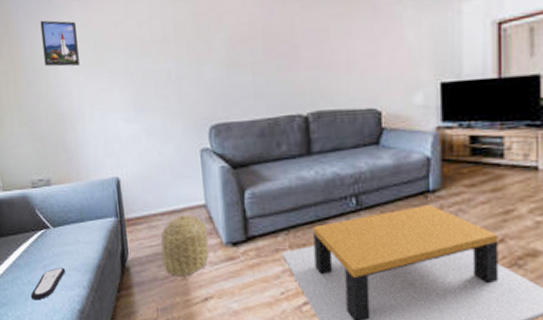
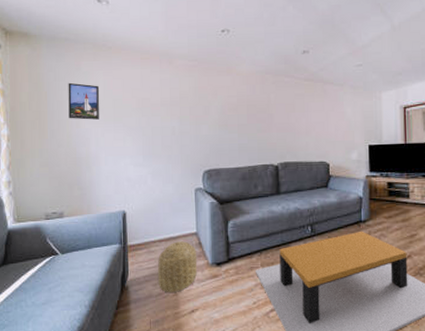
remote control: present [30,267,66,301] -> none [33,289,70,321]

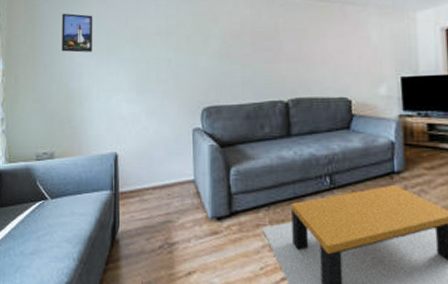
basket: present [157,241,198,292] -> none [150,189,195,249]

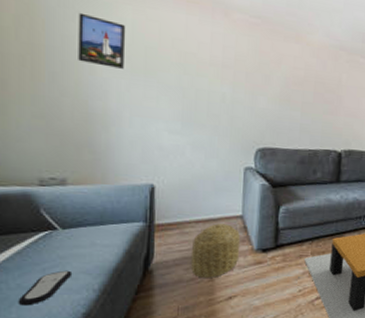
remote control: none [21,238,58,272] -> present [18,270,73,306]
basket: none [150,189,195,249] -> present [190,223,241,278]

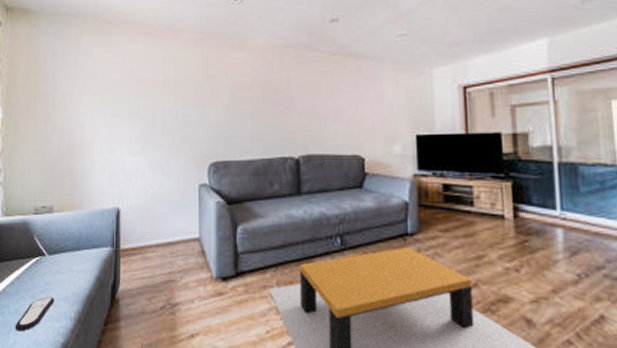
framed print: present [78,12,126,69] -> none [64,61,98,102]
basket: present [190,223,241,278] -> none [152,247,199,310]

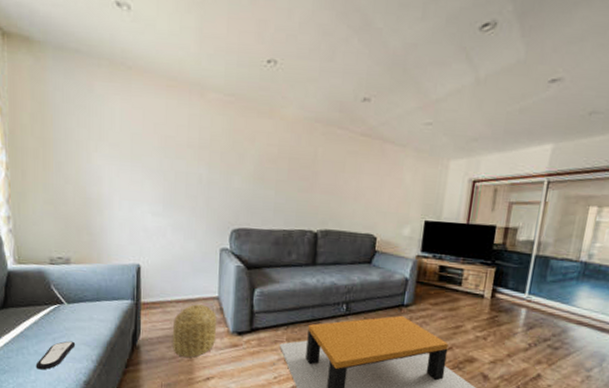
basket: none [152,247,199,310] -> present [172,304,217,358]

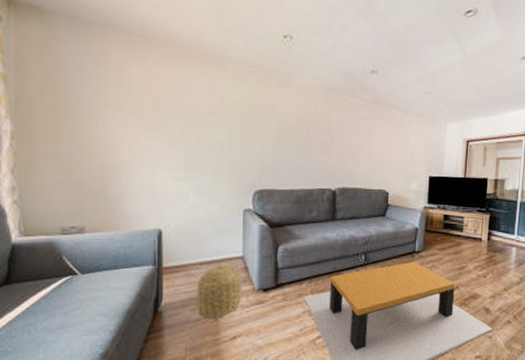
remote control: present [35,341,76,370] -> none [44,313,91,347]

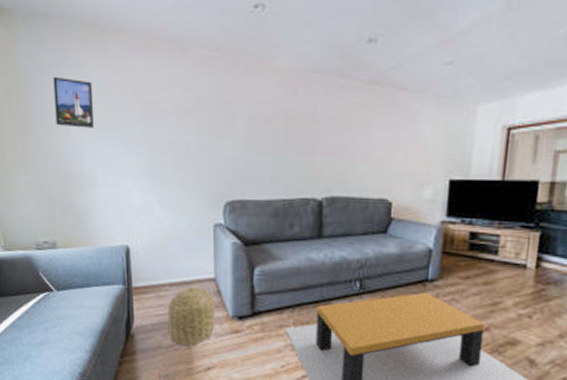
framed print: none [93,75,134,123] -> present [53,76,94,128]

